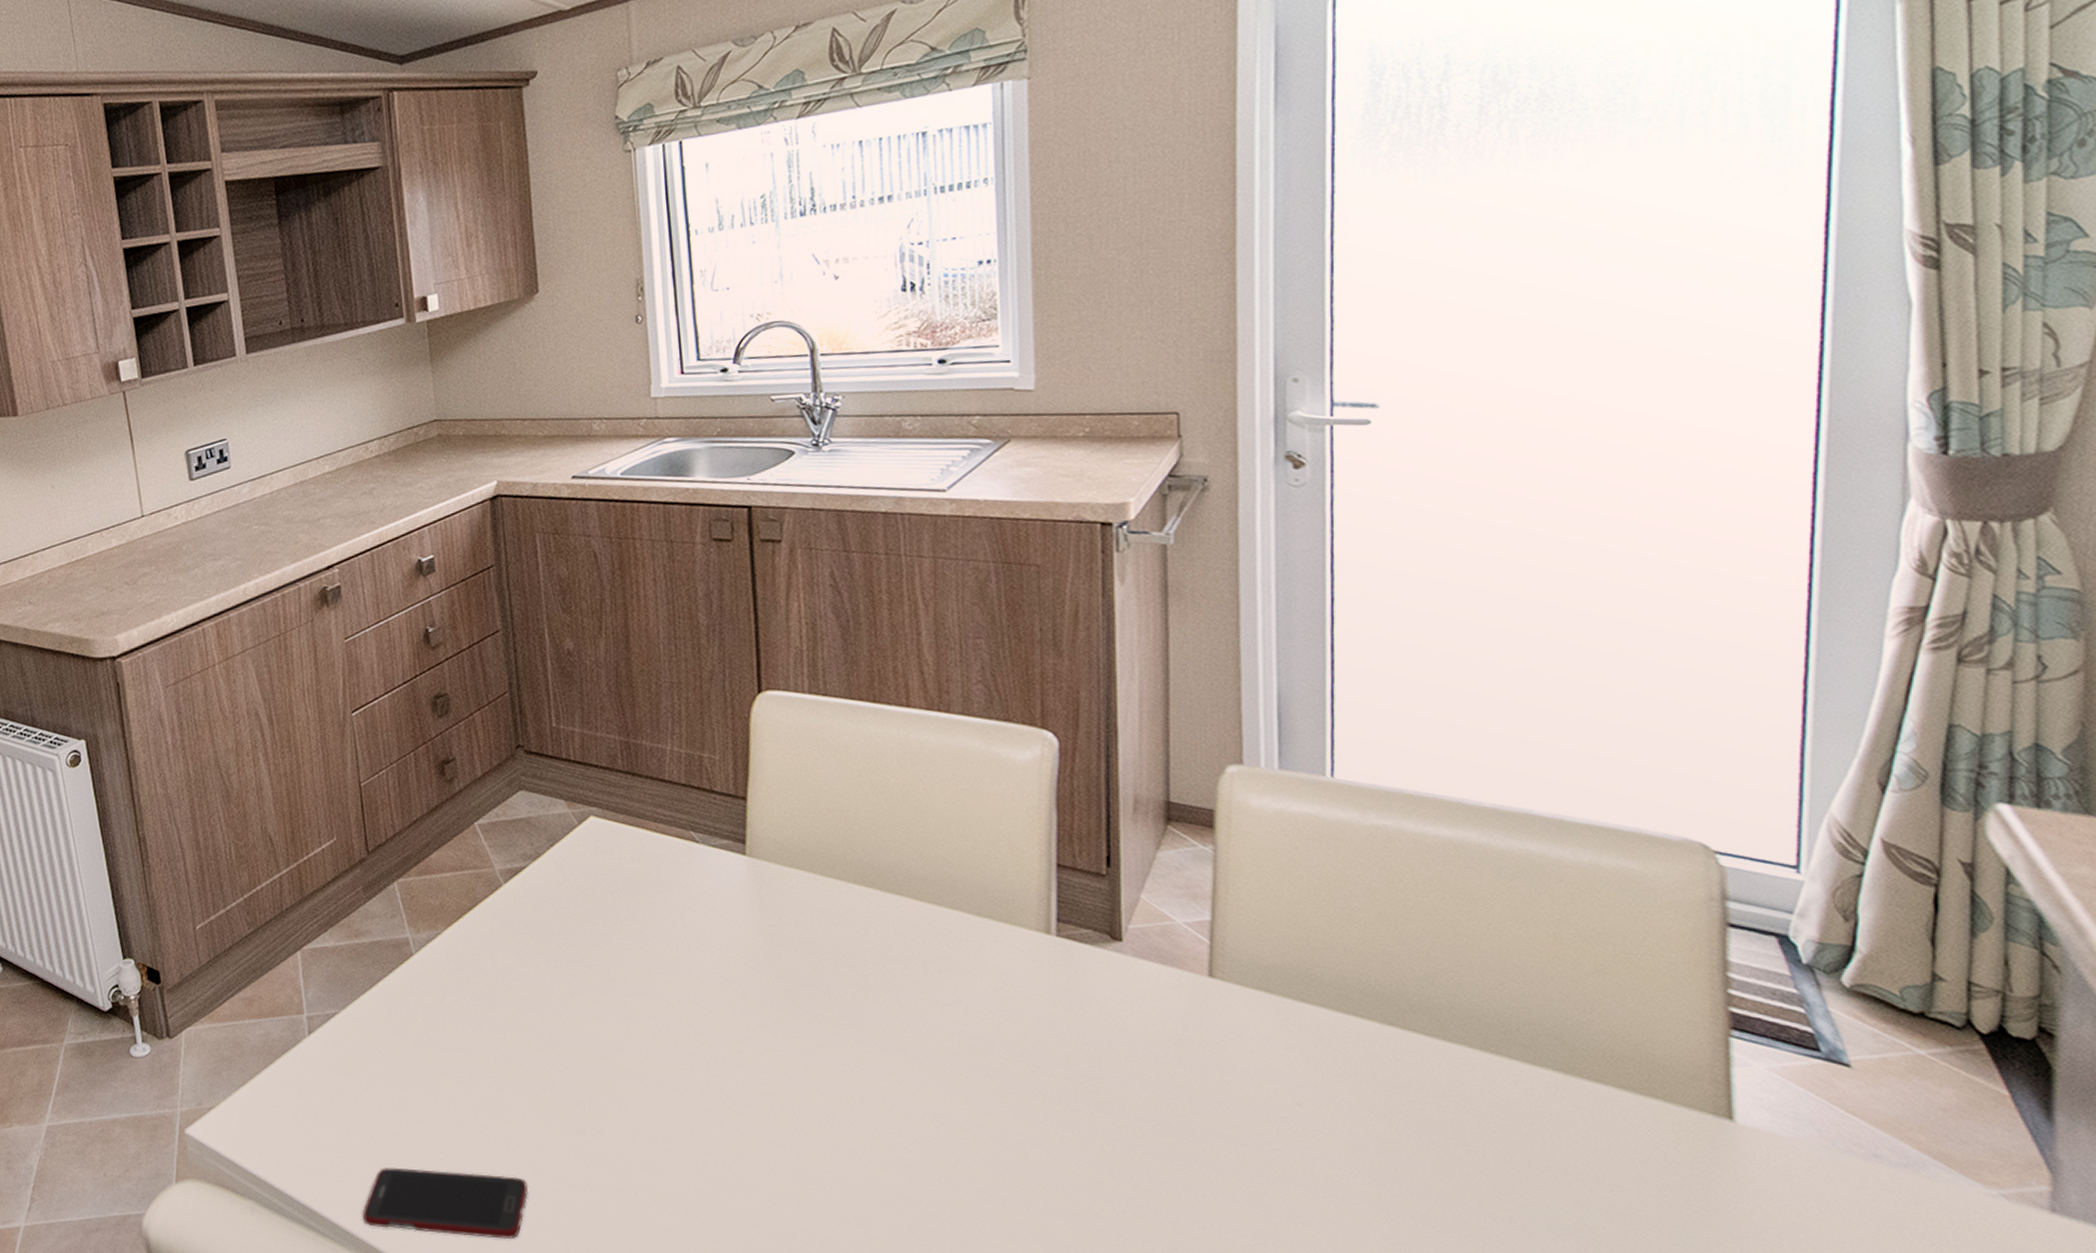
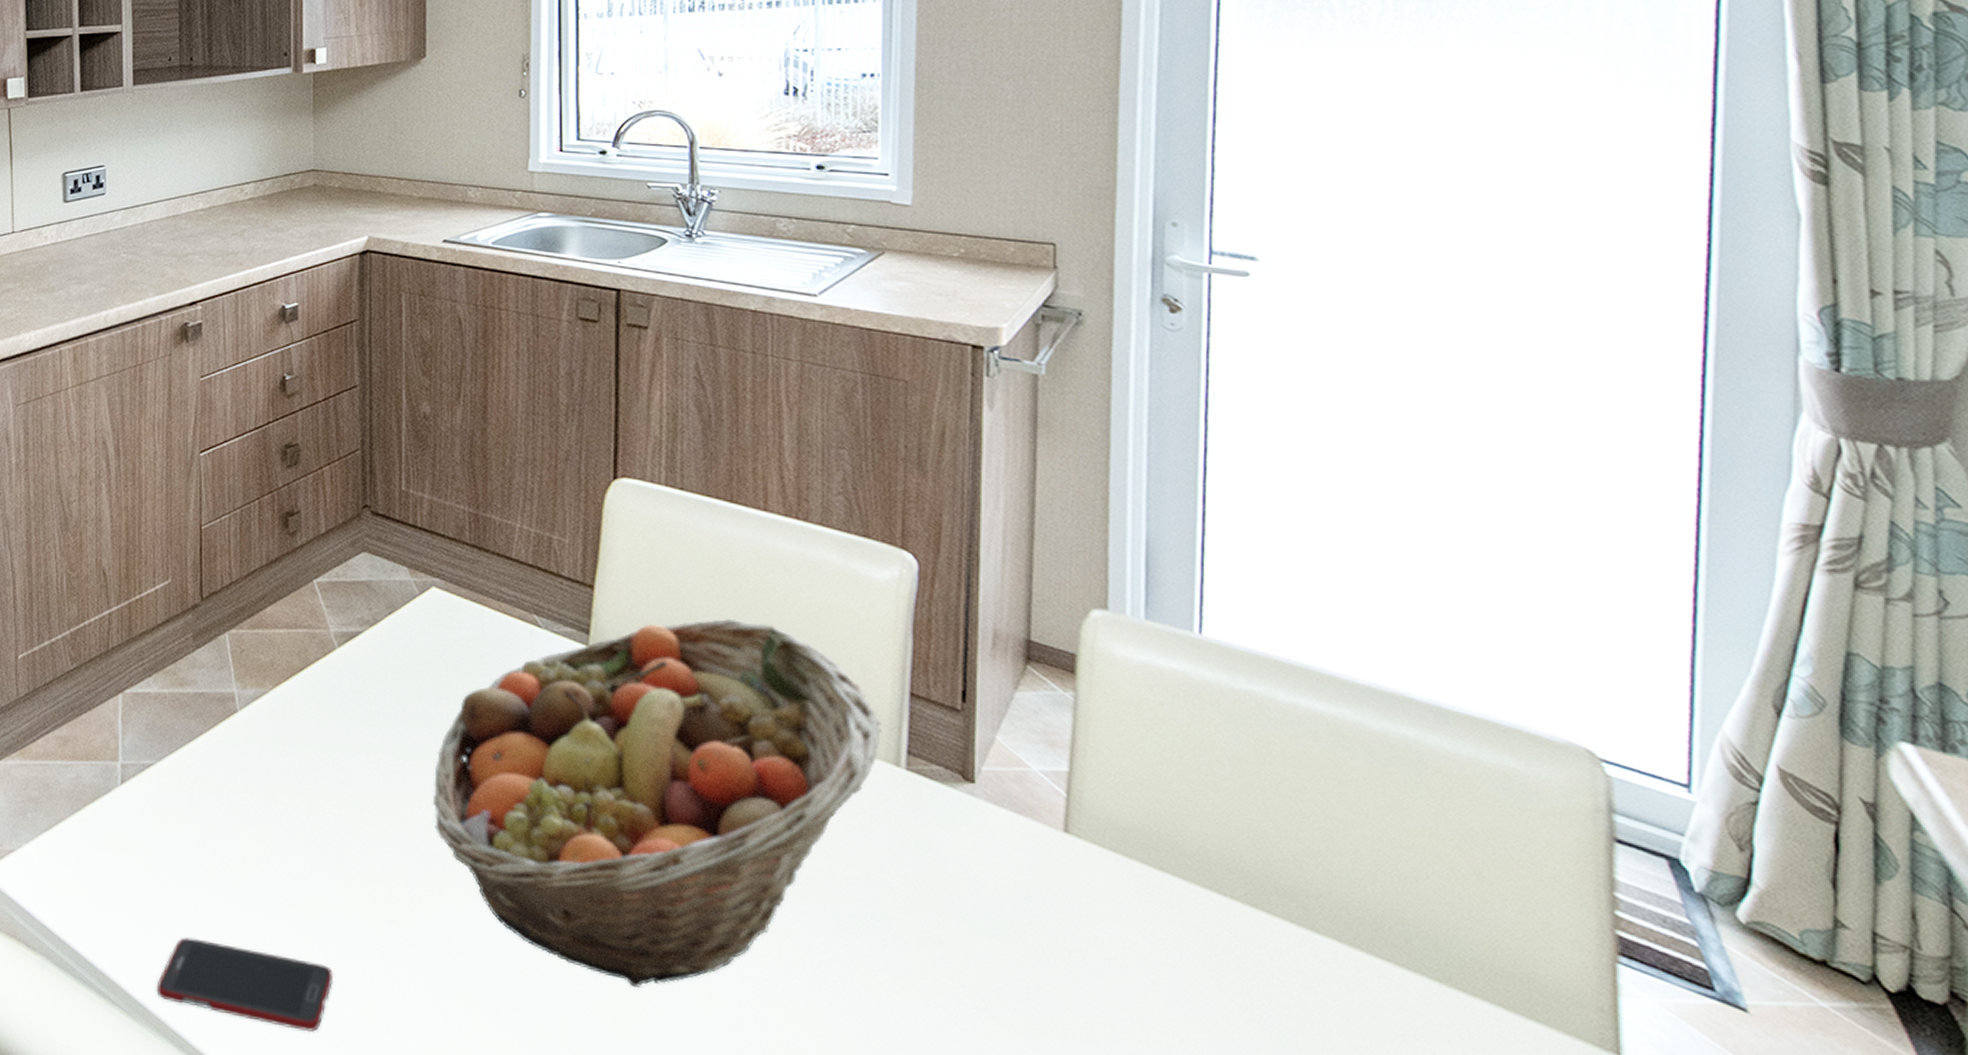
fruit basket: none [607,813,1031,1164] -> present [432,618,881,987]

